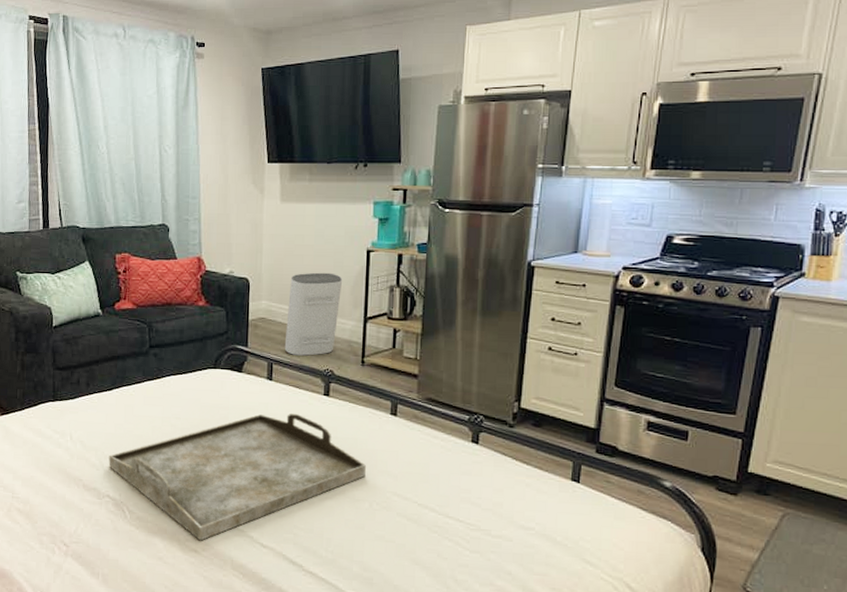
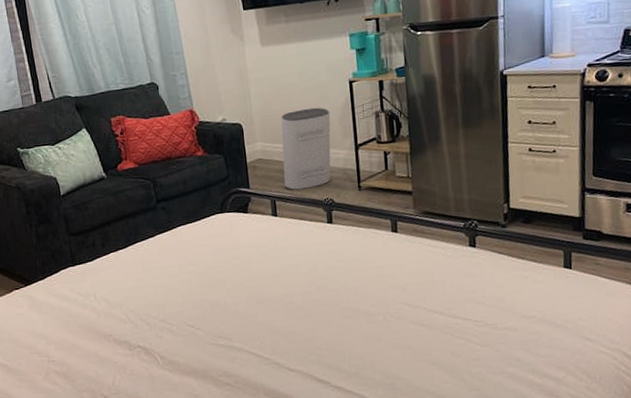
serving tray: present [108,414,366,541] -> none [134,244,376,375]

